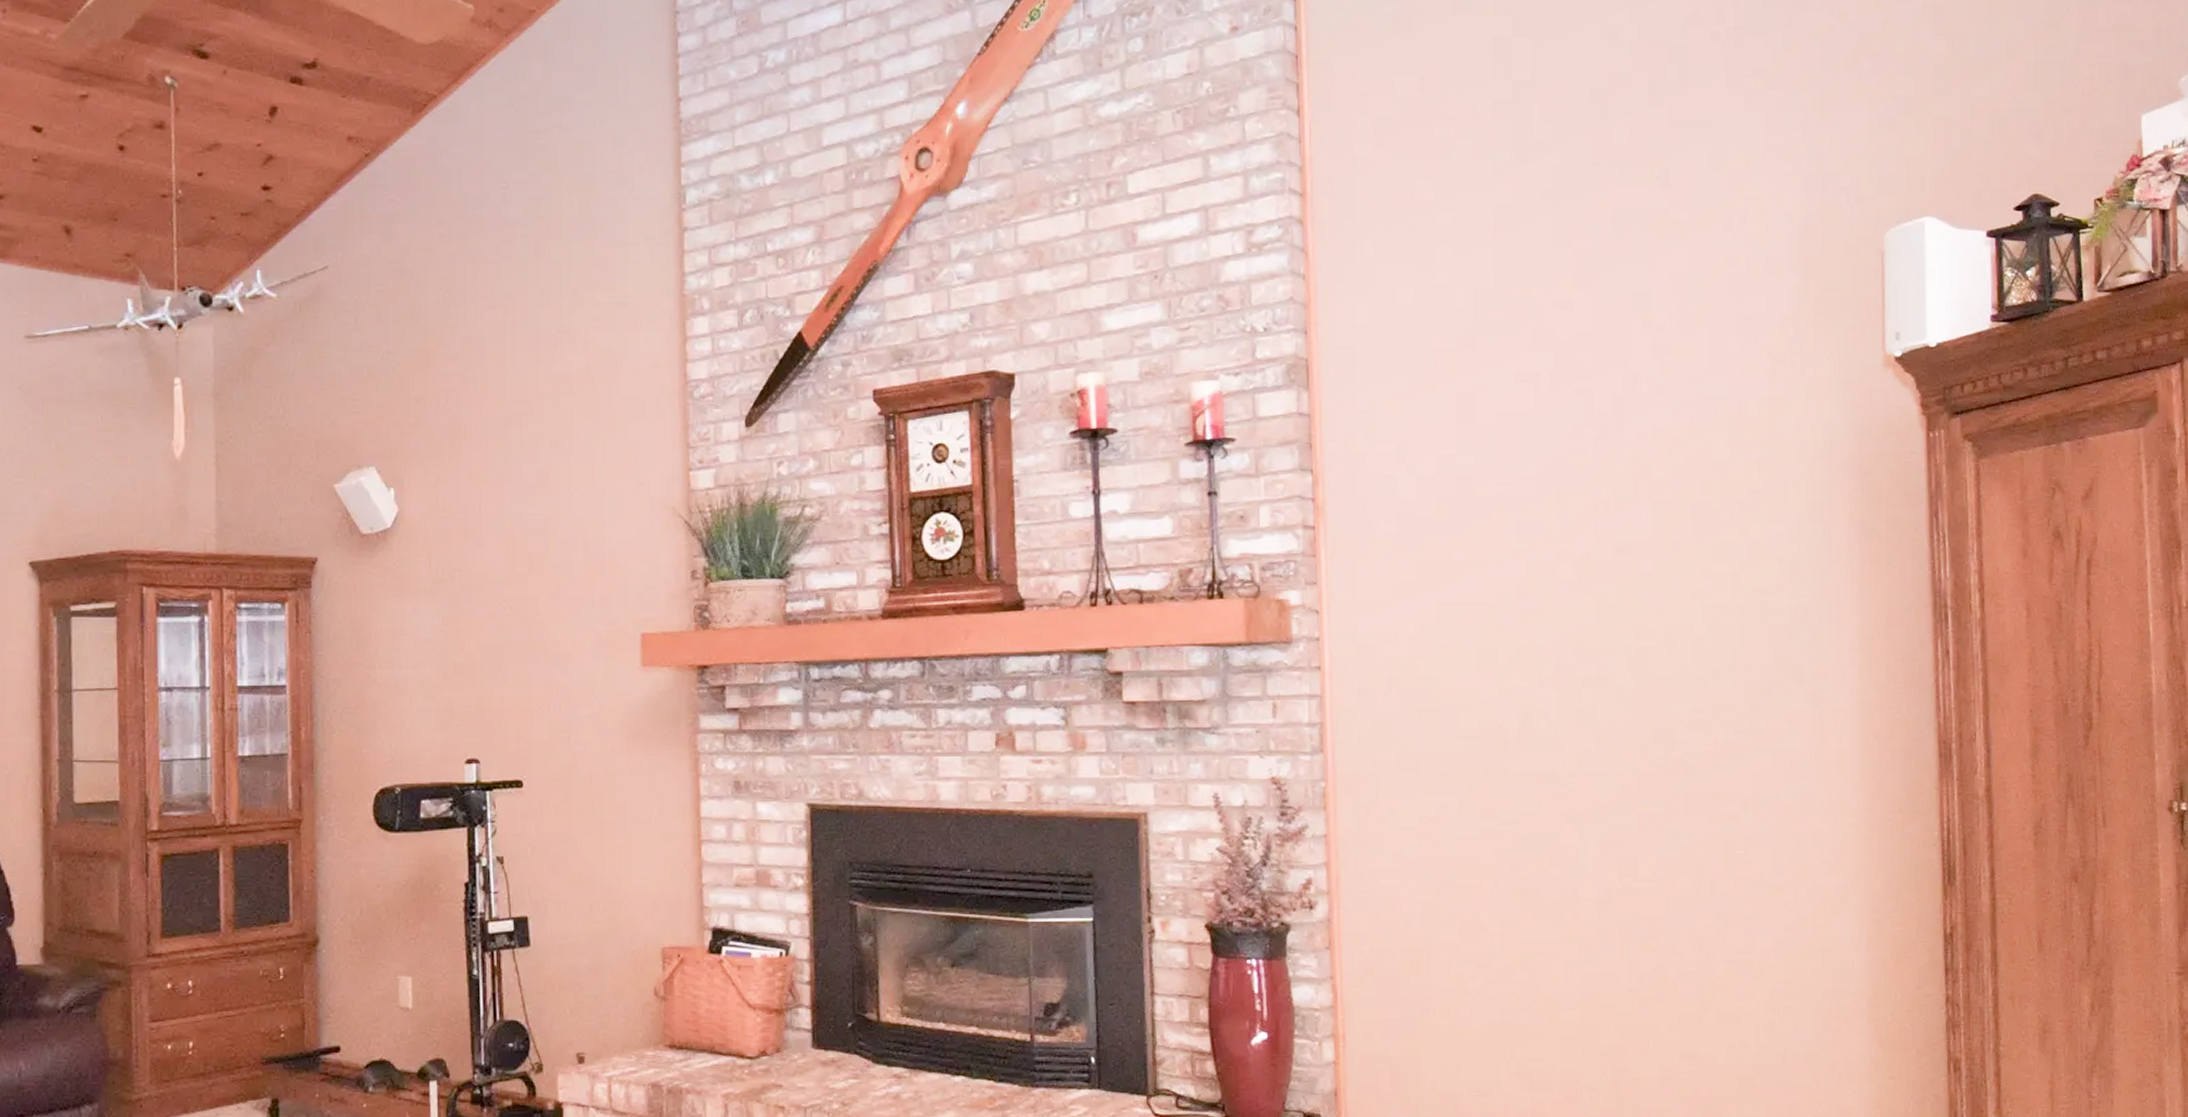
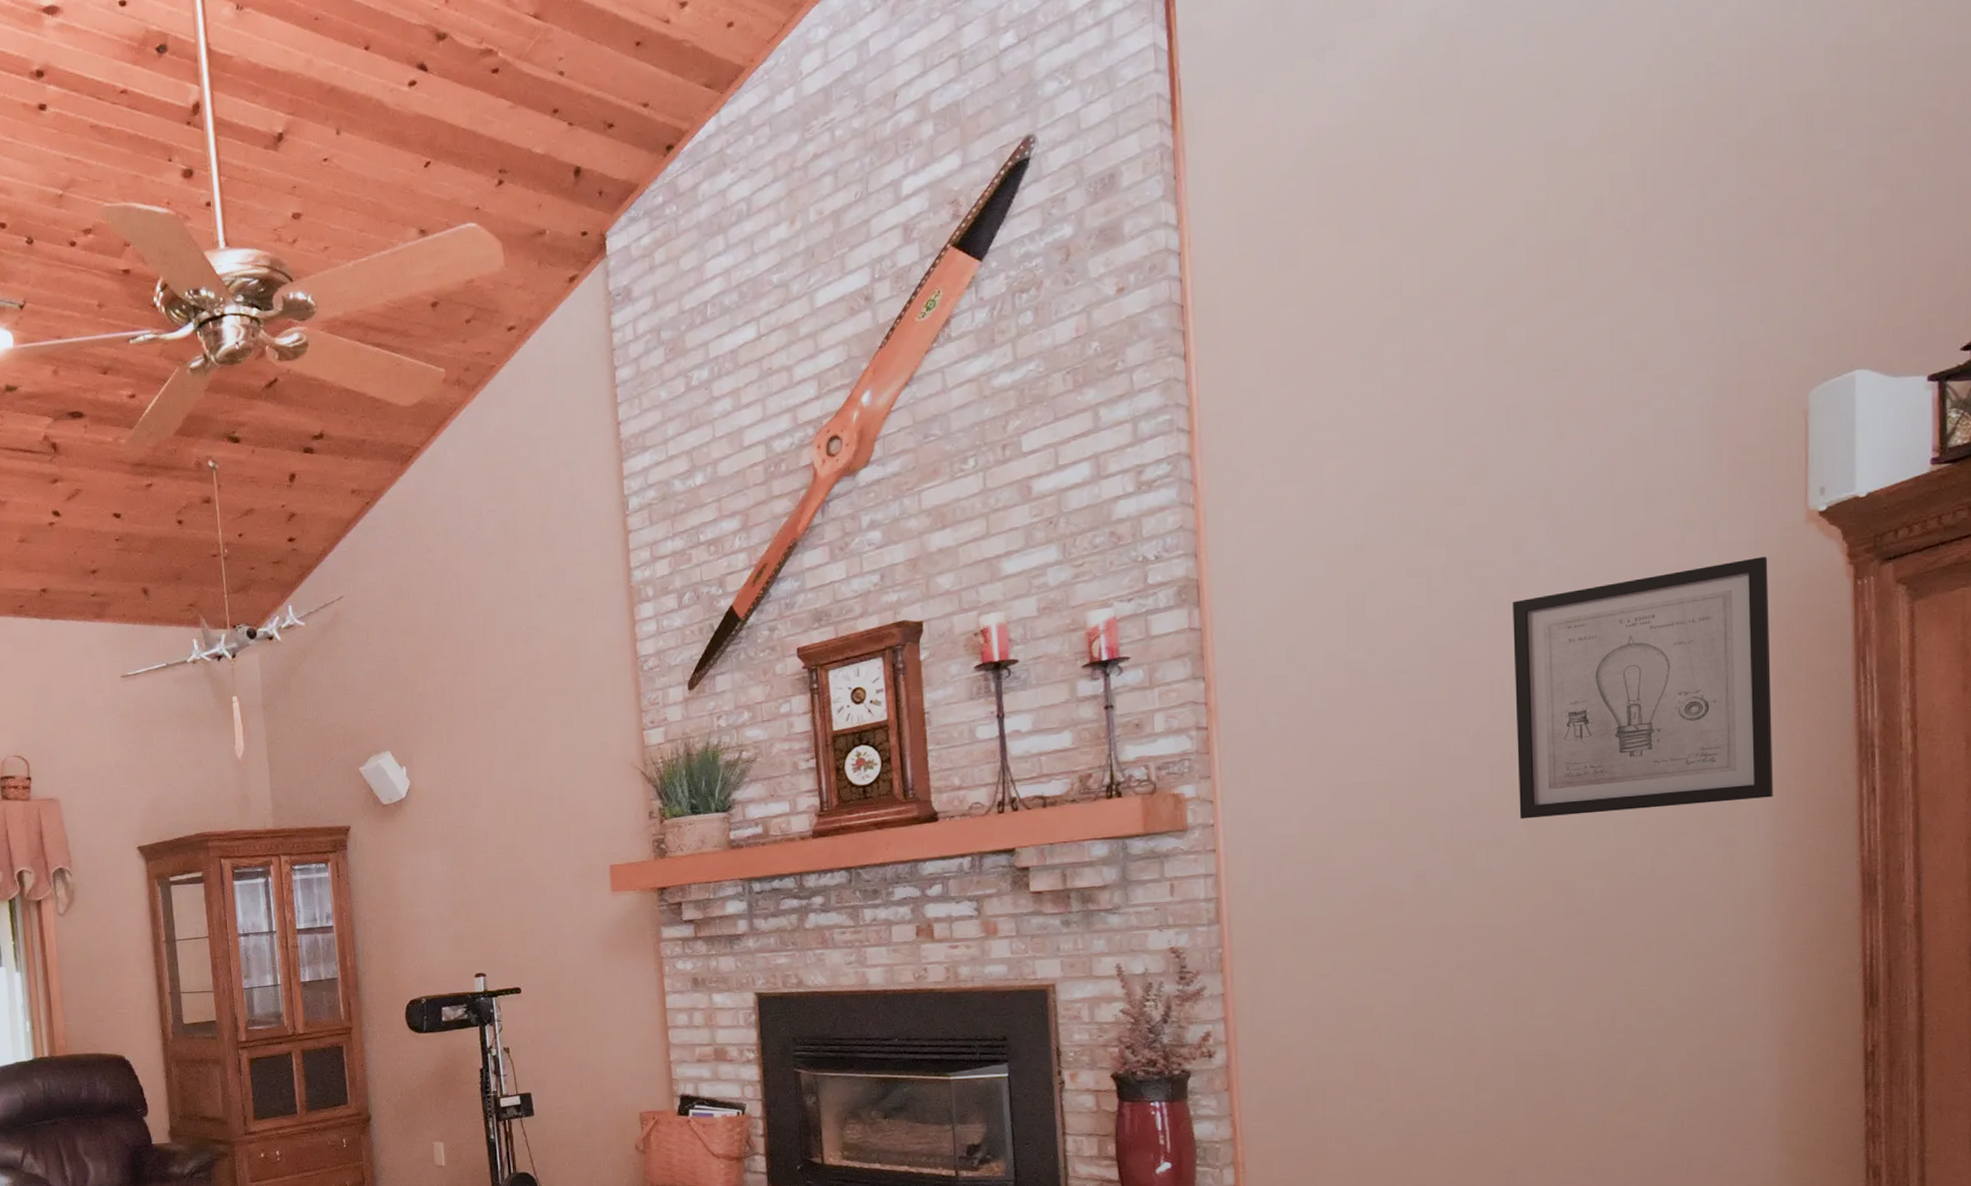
wall art: none [1616,398,1858,658] -> present [1512,557,1773,819]

